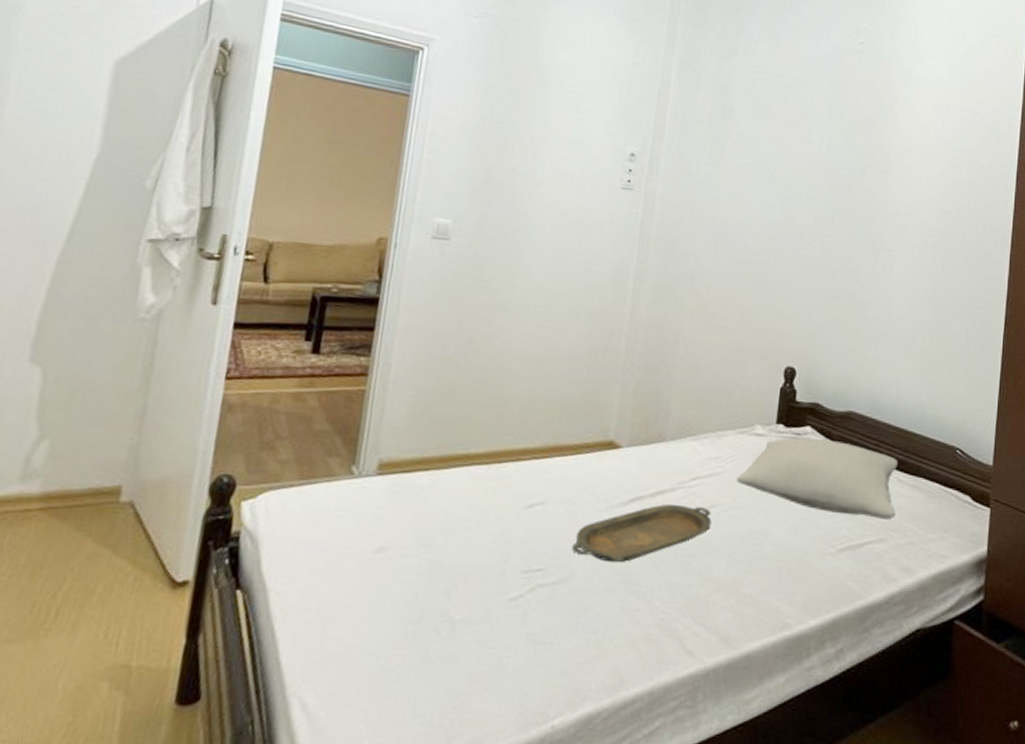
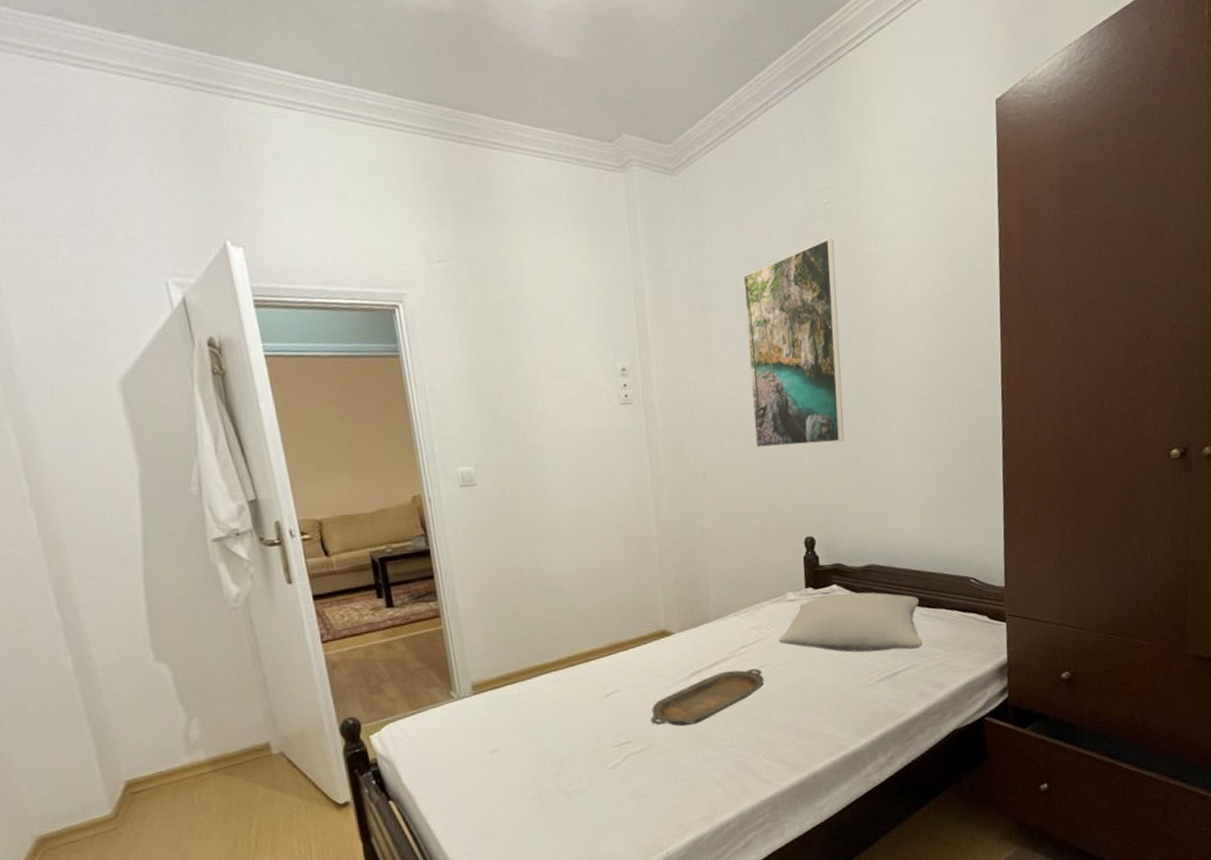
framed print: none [751,73,863,273] -> present [743,238,844,447]

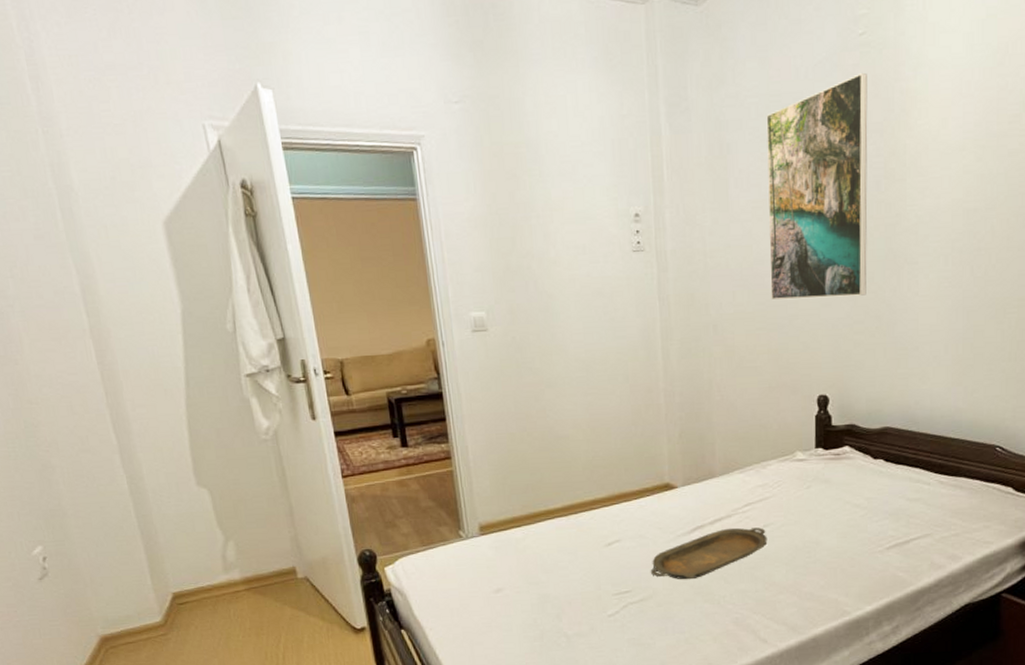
pillow: present [778,592,923,653] -> none [784,455,938,518]

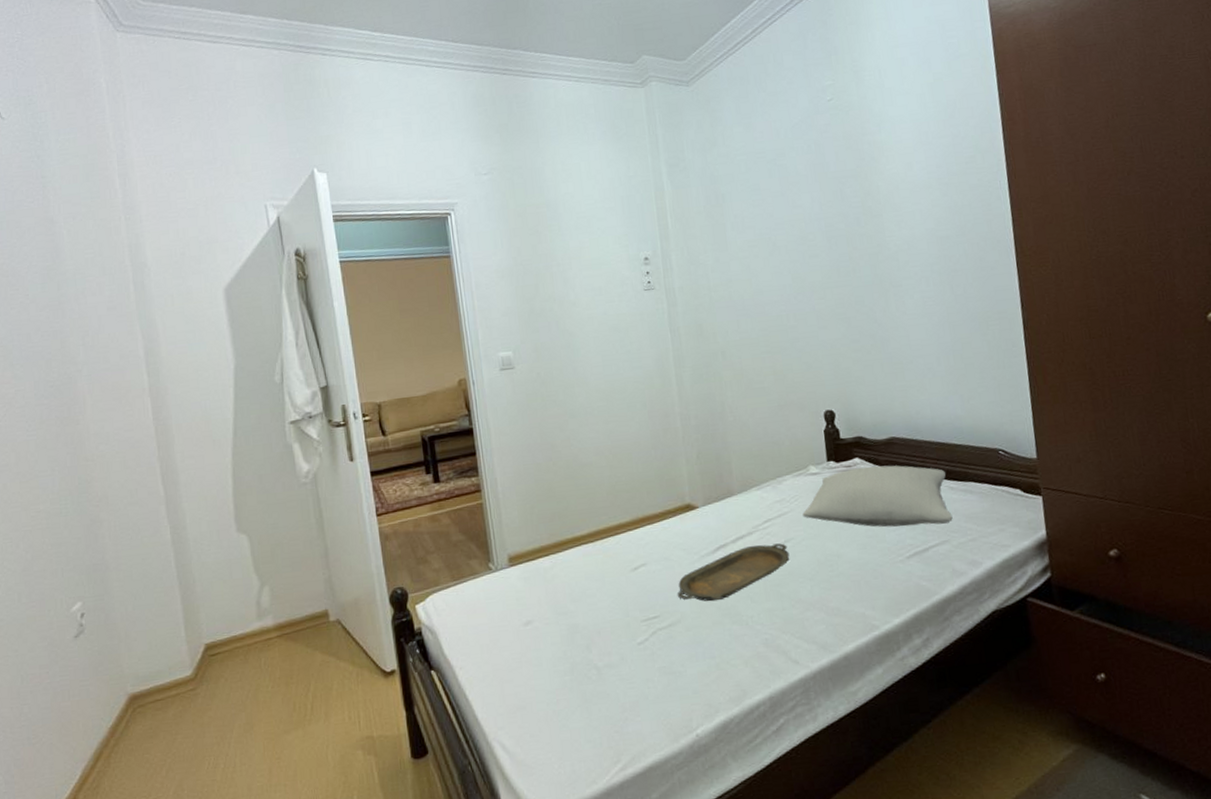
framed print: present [766,72,868,300] -> none [754,130,859,325]
pillow: none [784,455,938,518] -> present [802,465,953,527]

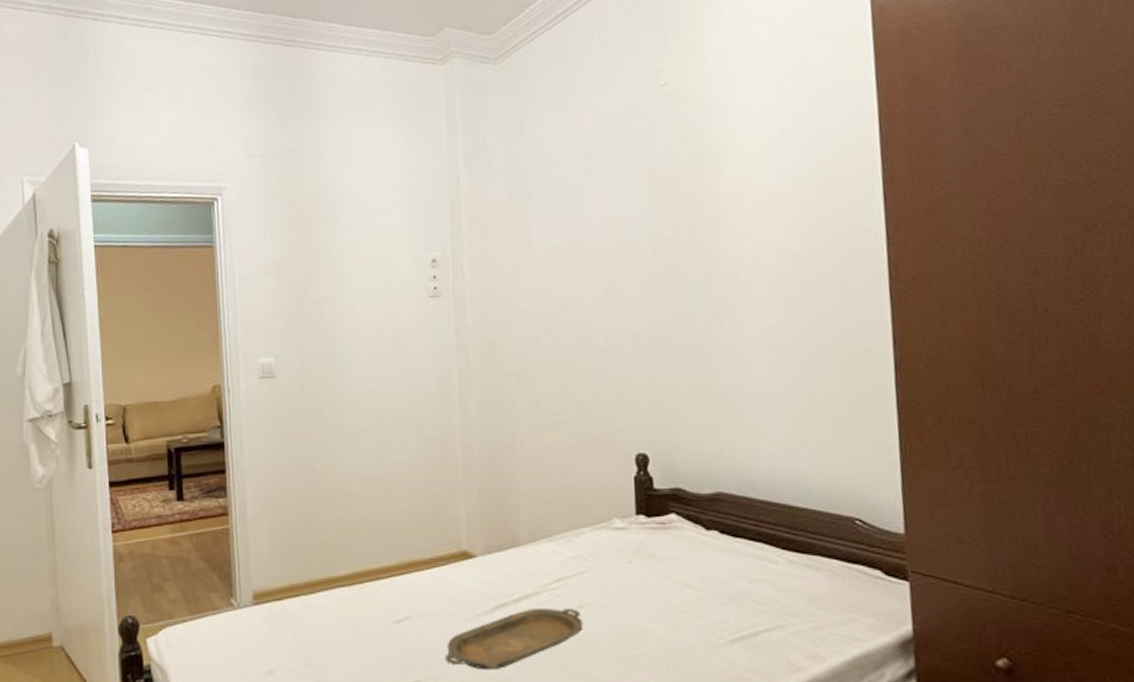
pillow: present [802,465,953,527] -> none [602,525,791,604]

